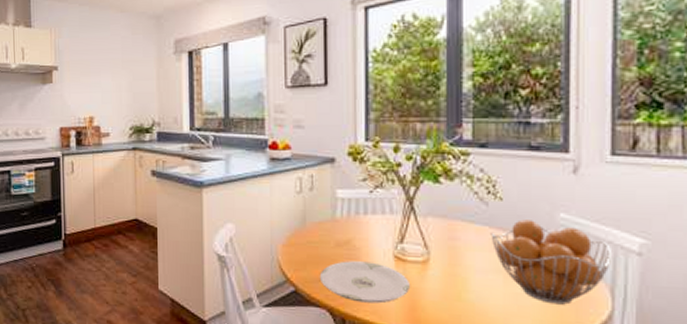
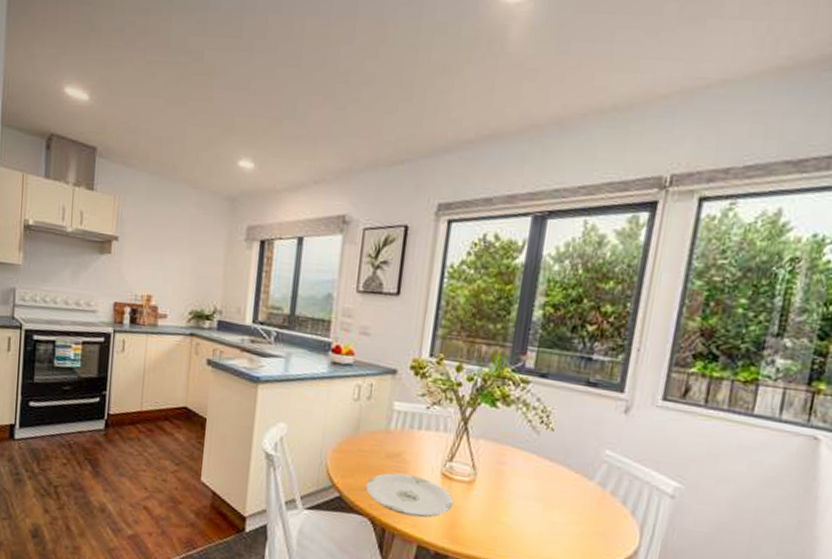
fruit basket: present [490,220,613,305] -> none [537,452,648,537]

